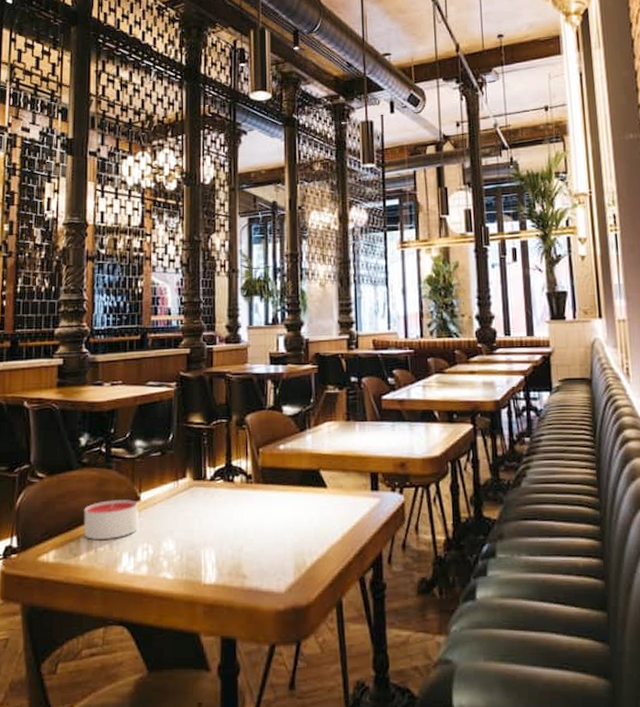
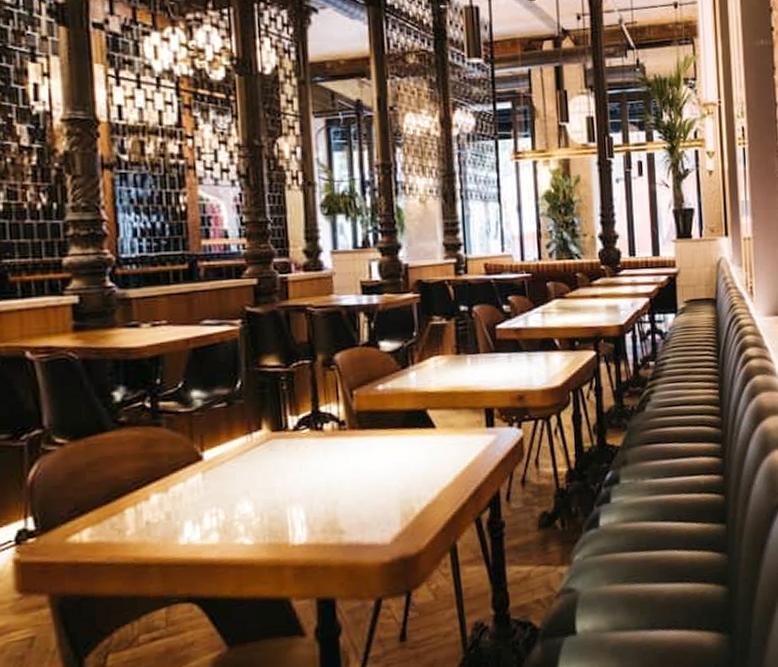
candle: present [83,500,138,540] -> none [126,460,202,511]

